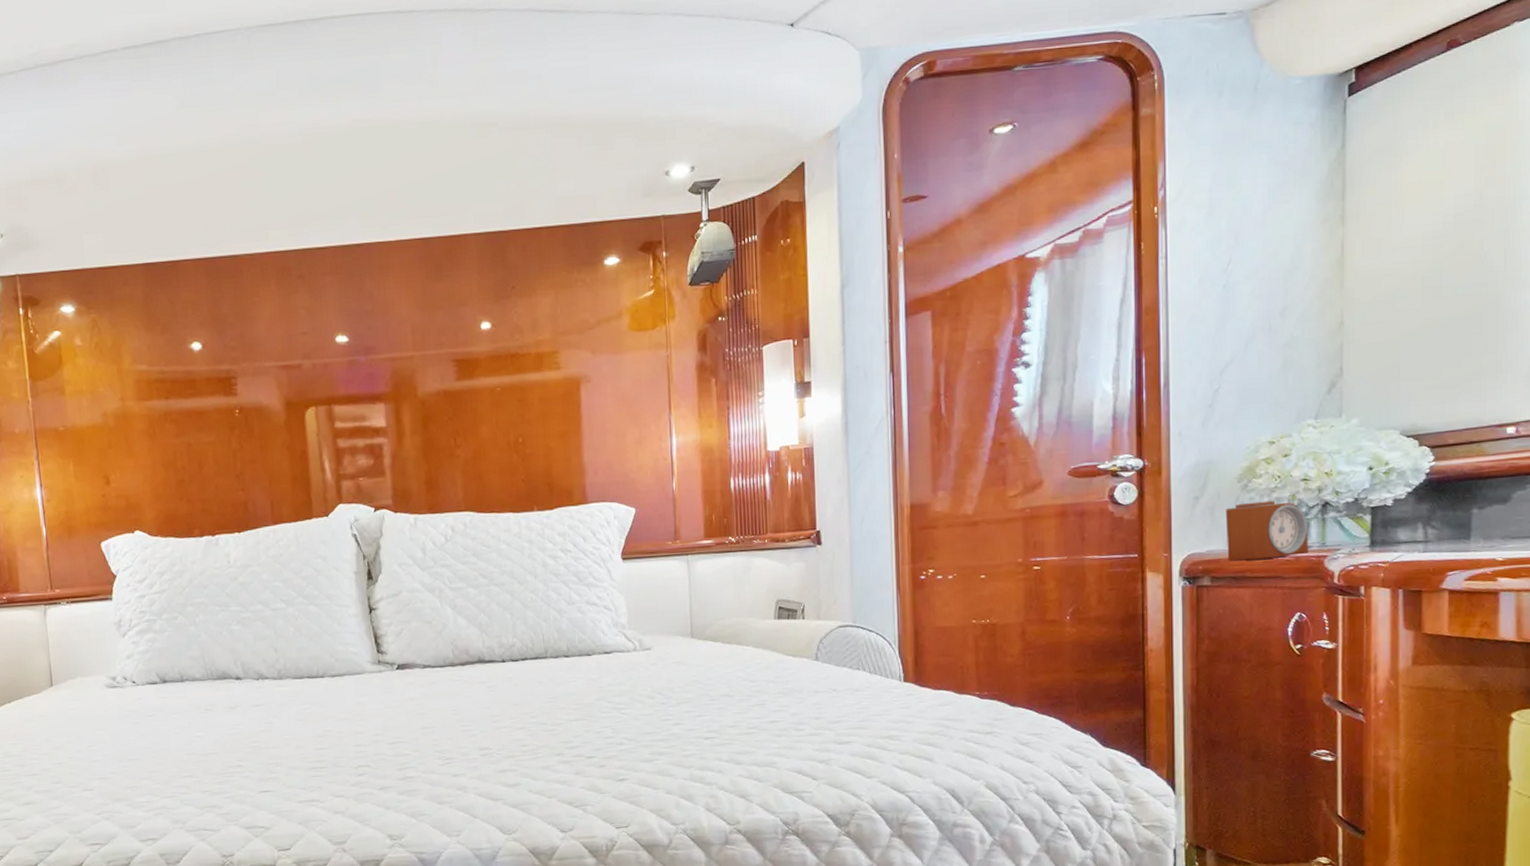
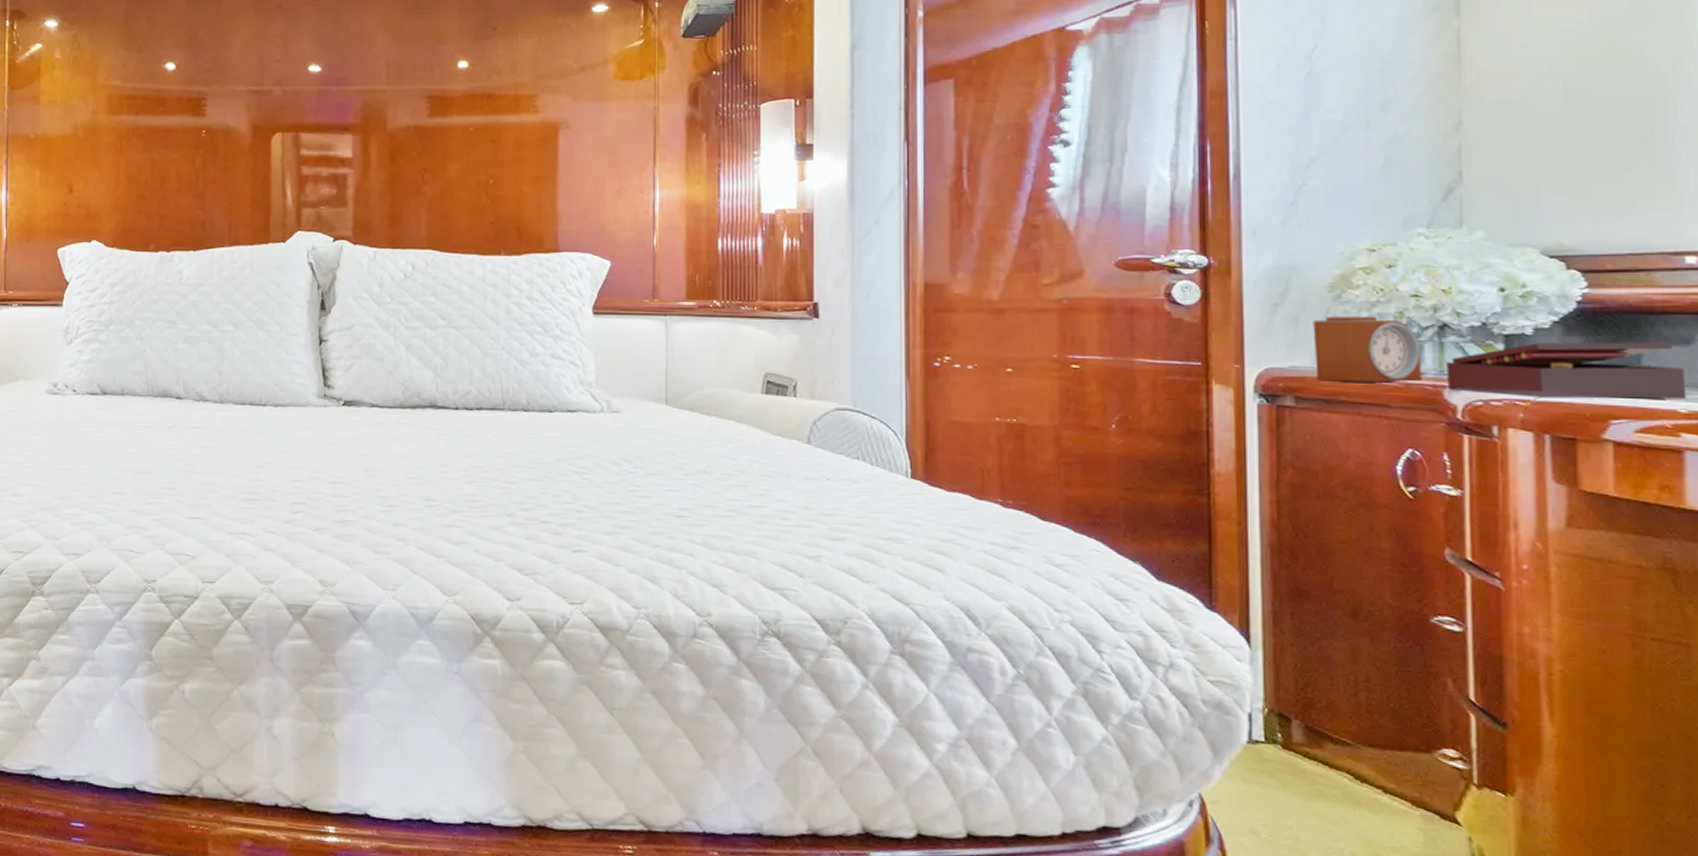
jewelry box: none [1327,502,1503,560] -> present [1447,342,1687,400]

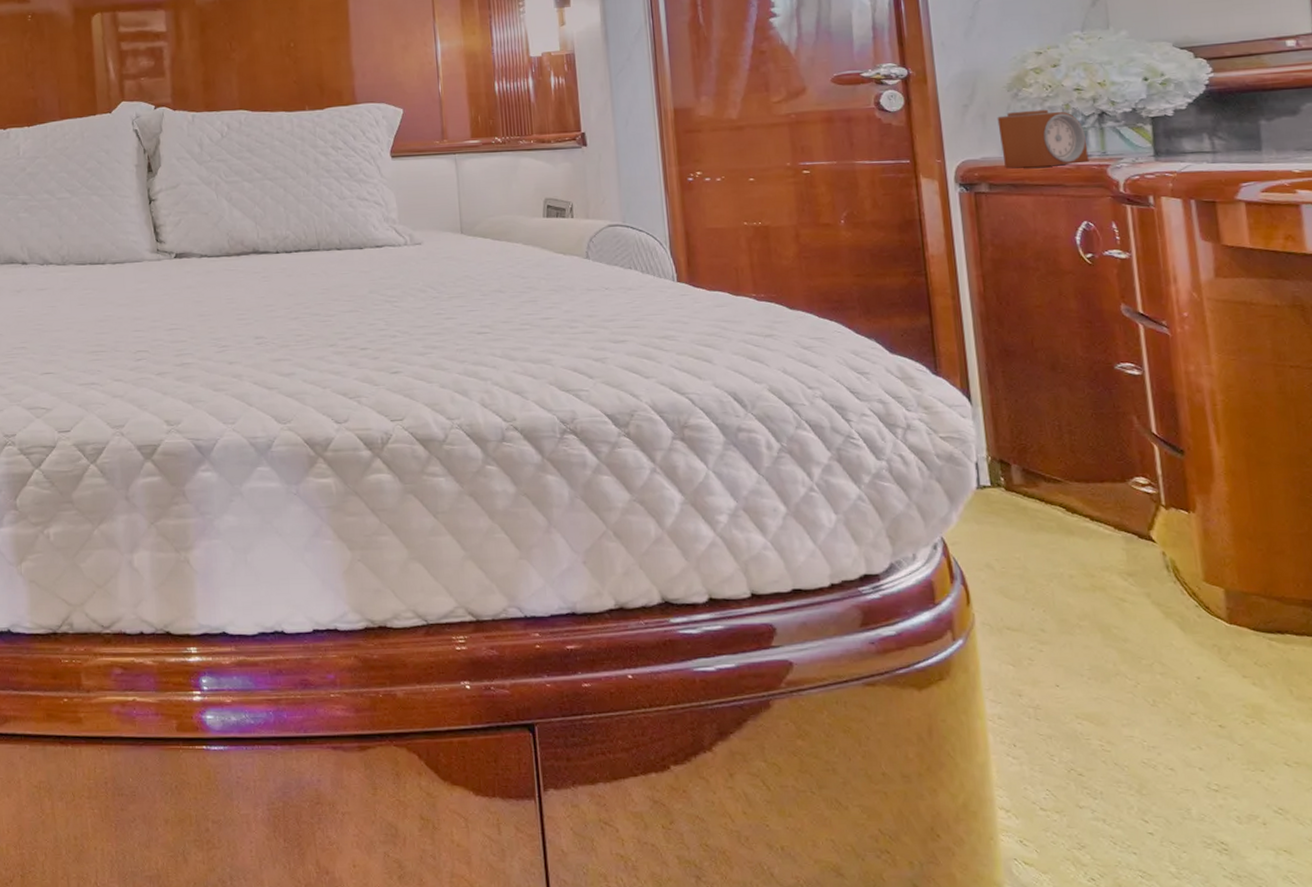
jewelry box: present [1447,342,1687,400] -> none [1107,114,1299,170]

